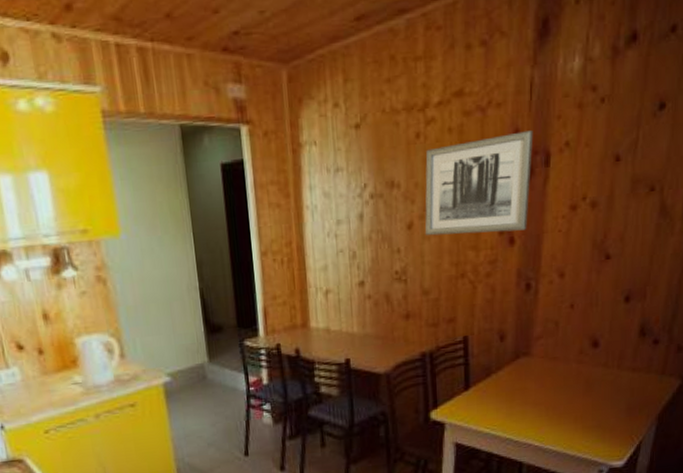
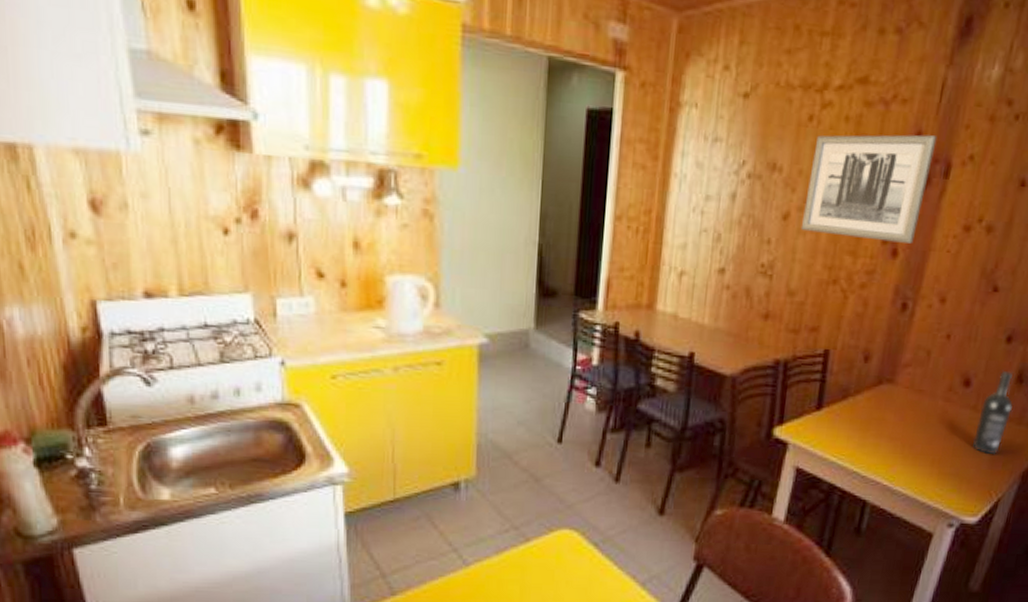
wine bottle: none [608,327,641,405] -> present [972,370,1013,455]

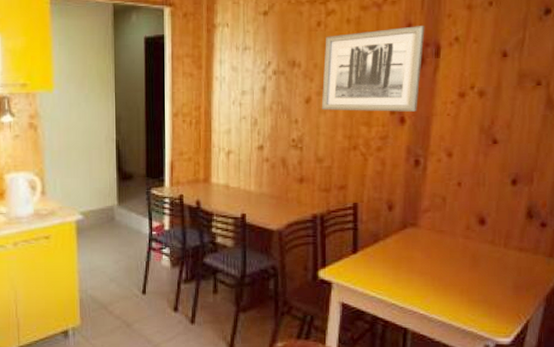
wine bottle: present [972,370,1013,455] -> none [495,208,528,282]

